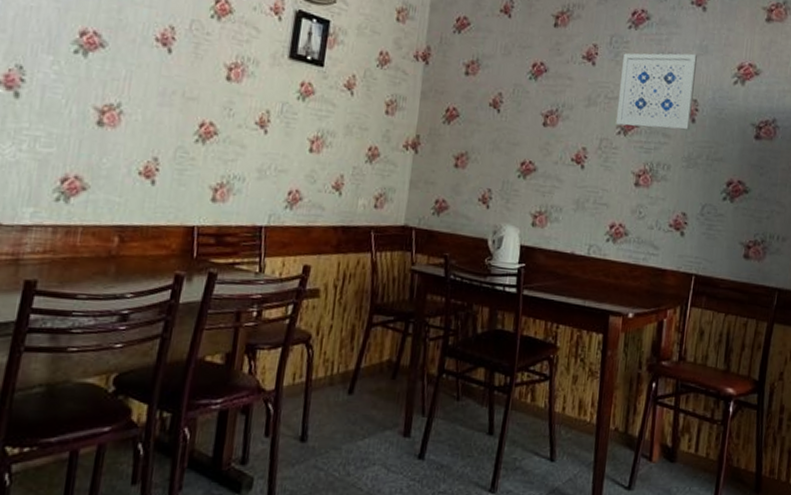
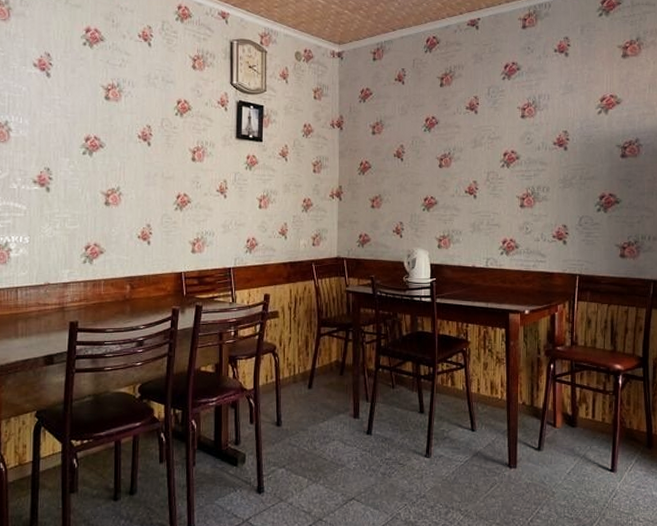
wall art: present [615,53,698,131] -> none [499,93,565,160]

